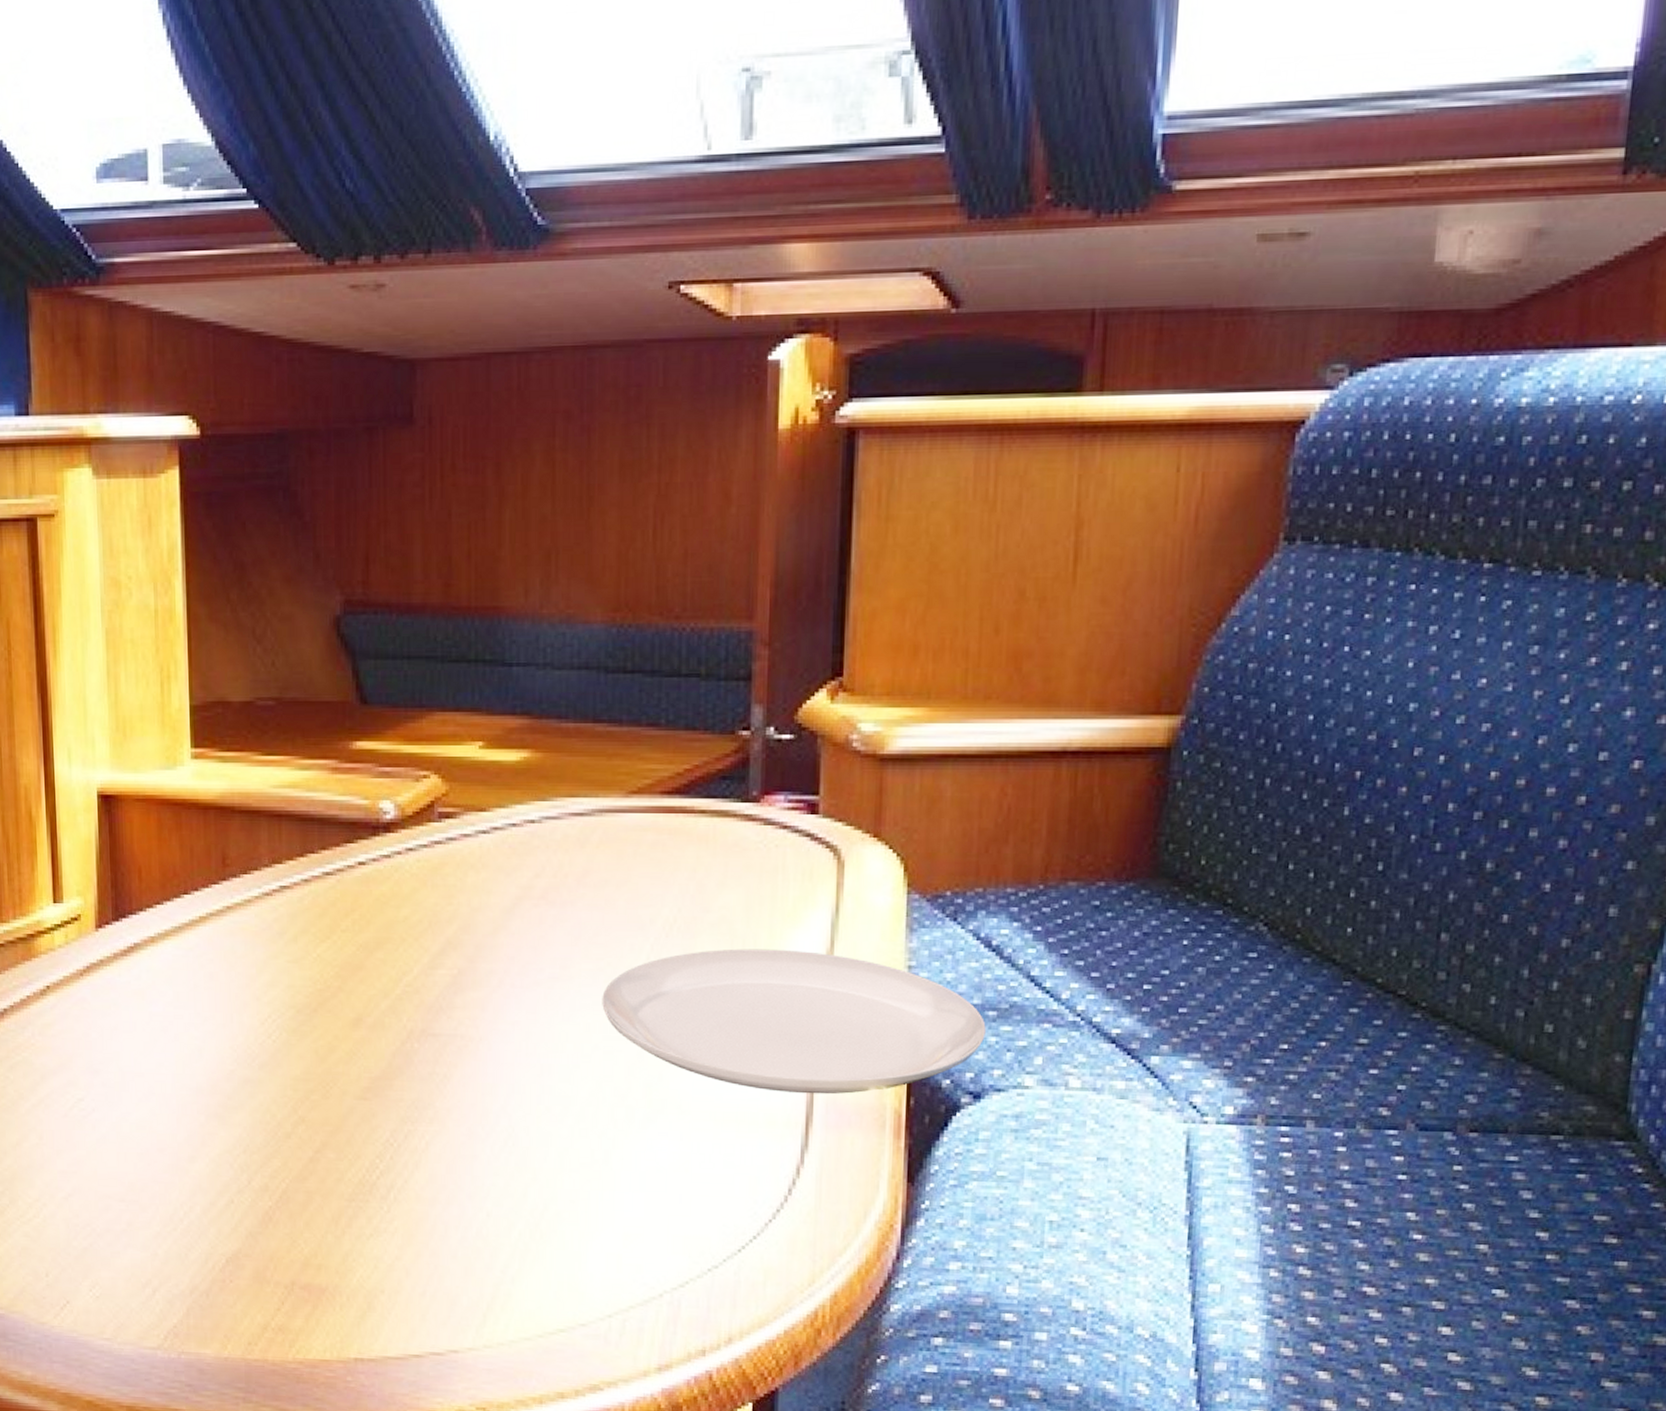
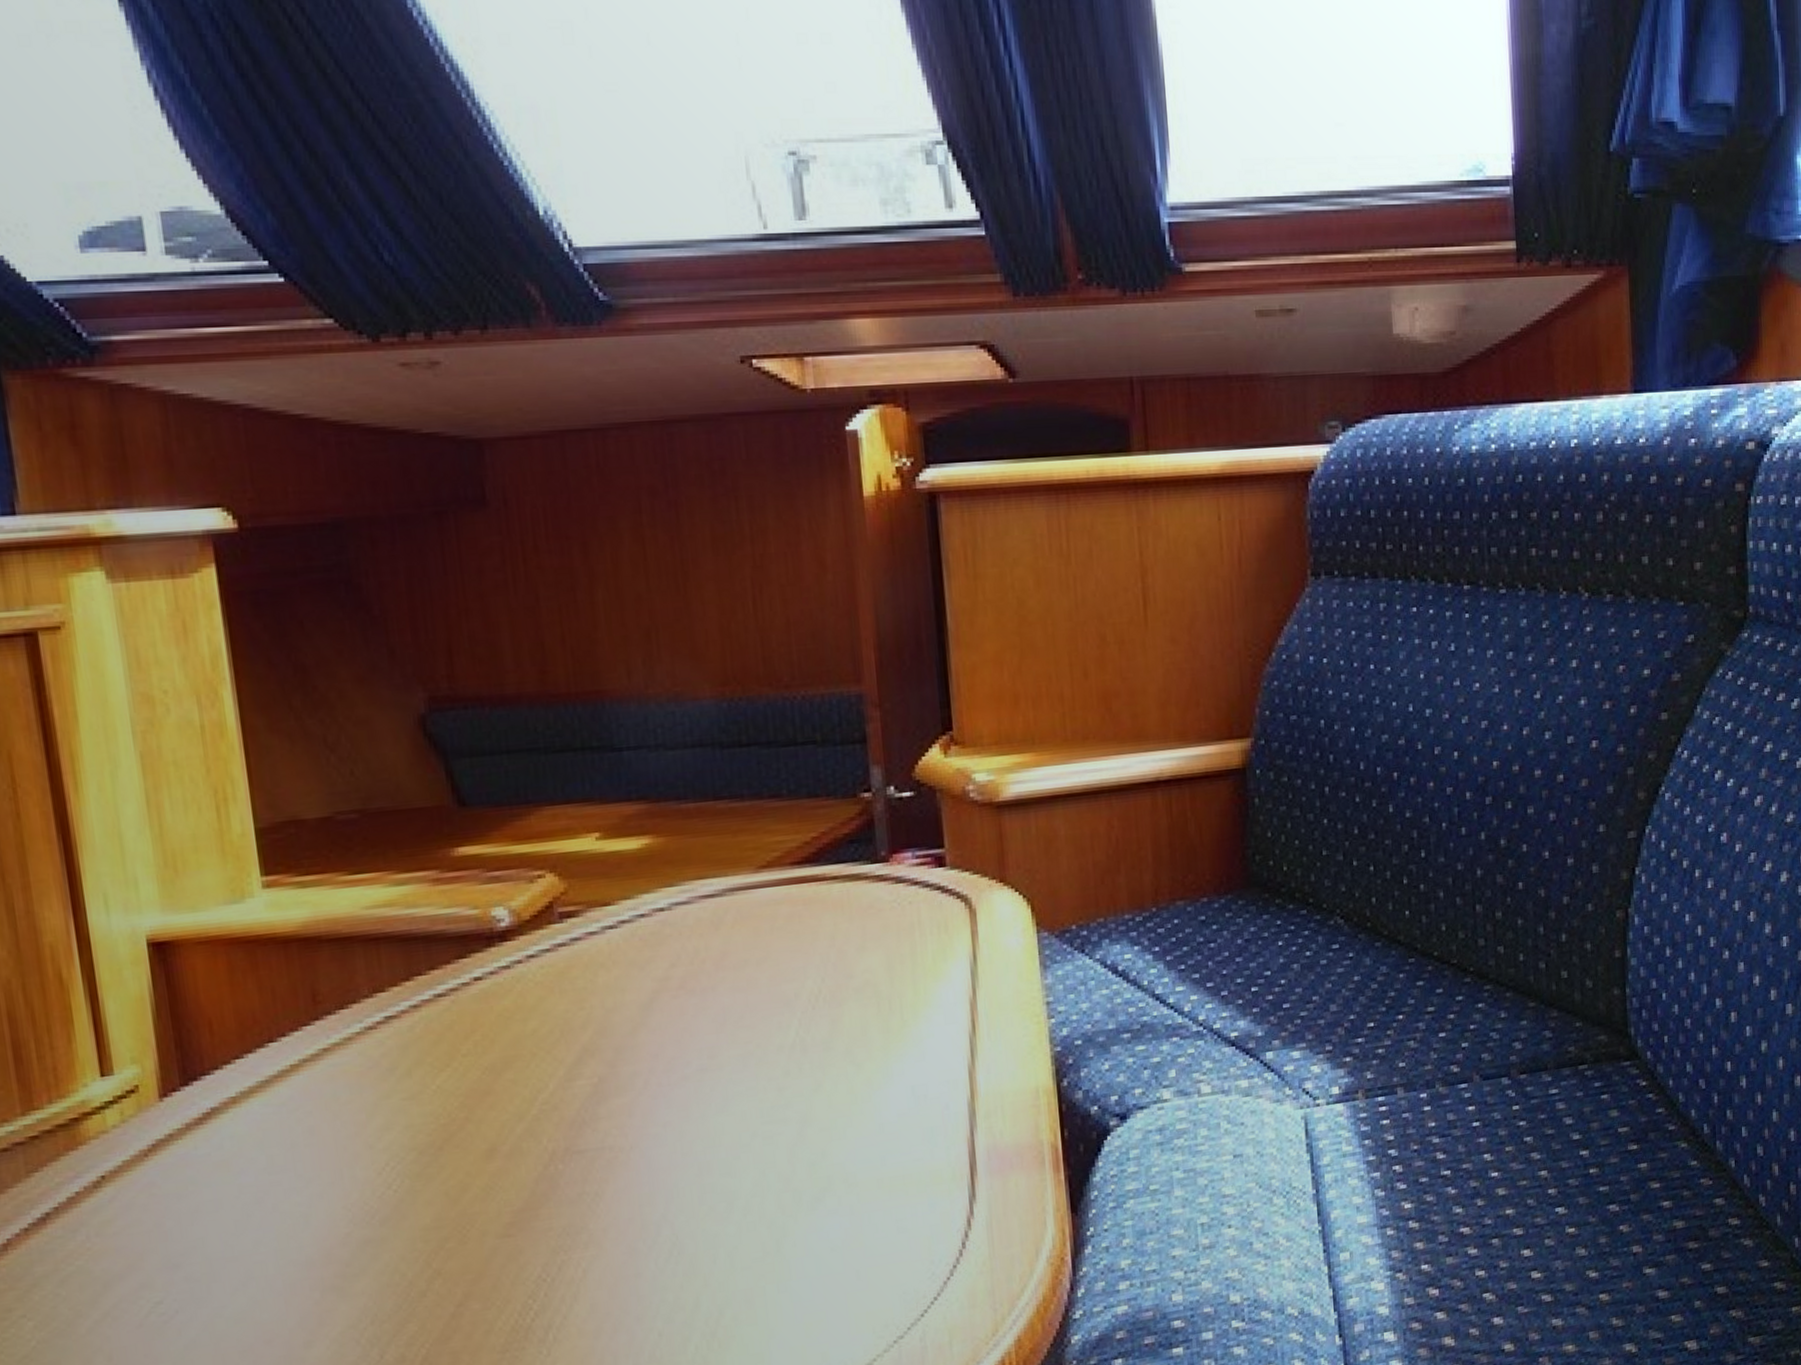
plate: present [602,948,986,1094] -> none [754,1001,1123,1148]

